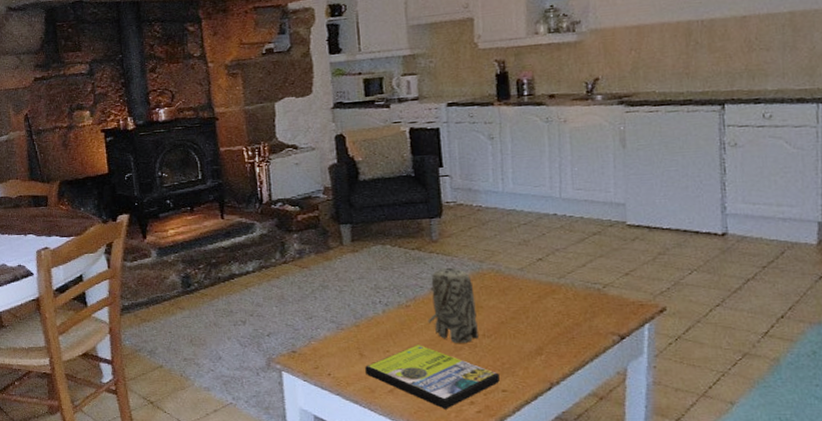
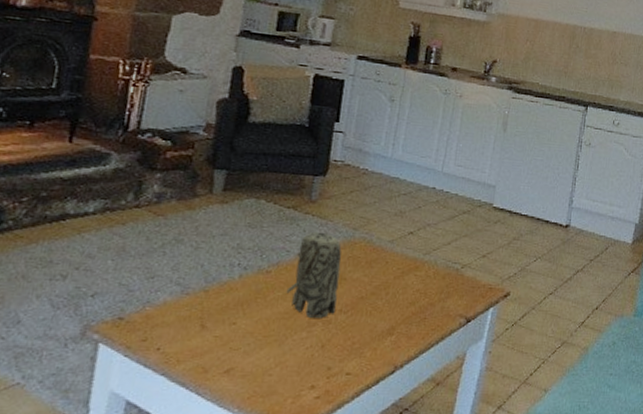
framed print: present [365,345,500,409] -> none [202,317,347,394]

